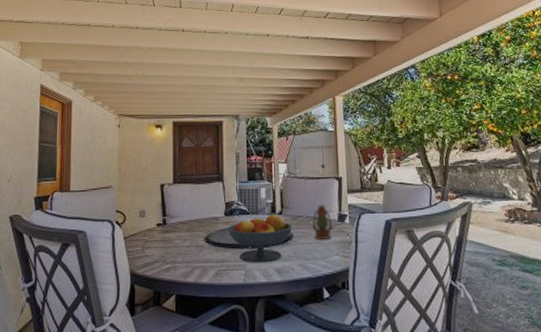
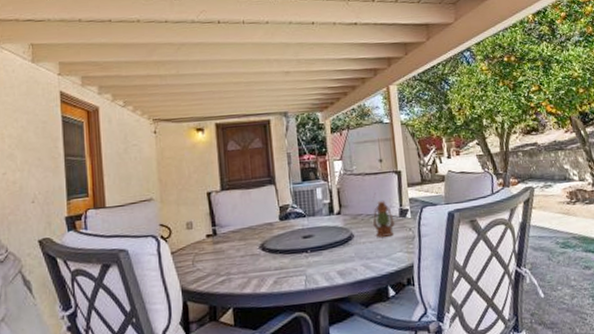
fruit bowl: present [228,214,292,263] -> none [284,214,352,268]

